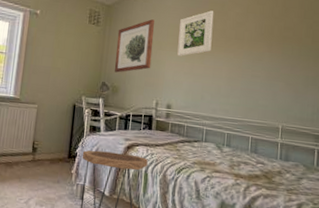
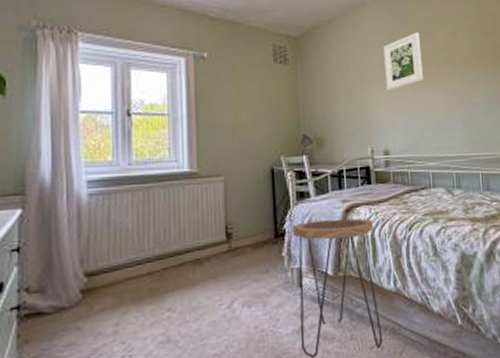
wall art: present [114,19,155,73] -> none [312,50,359,120]

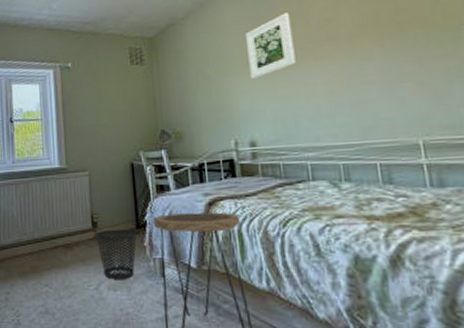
wastebasket: none [229,239,274,295] -> present [95,229,137,279]

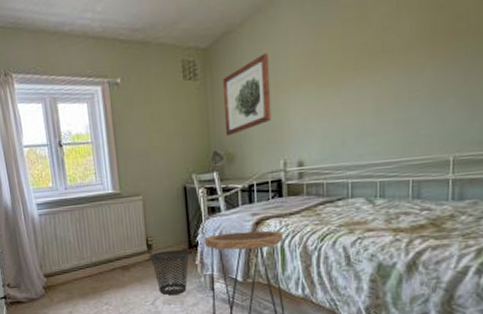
wall art: none [168,41,219,116] -> present [222,53,272,136]
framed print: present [246,12,296,79] -> none [303,19,349,95]

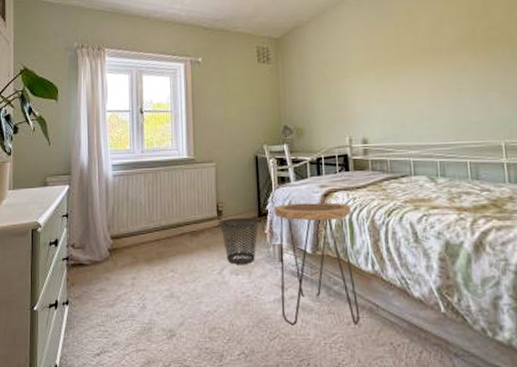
wall art: present [222,53,272,136] -> none [292,45,337,113]

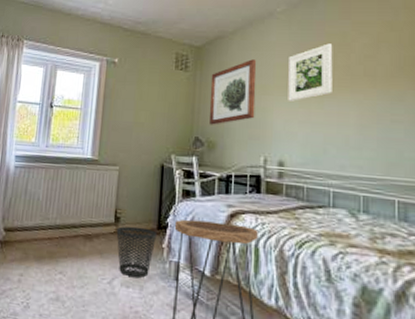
wall art: none [292,45,337,113] -> present [209,59,257,125]
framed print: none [362,23,404,82] -> present [288,43,333,101]

